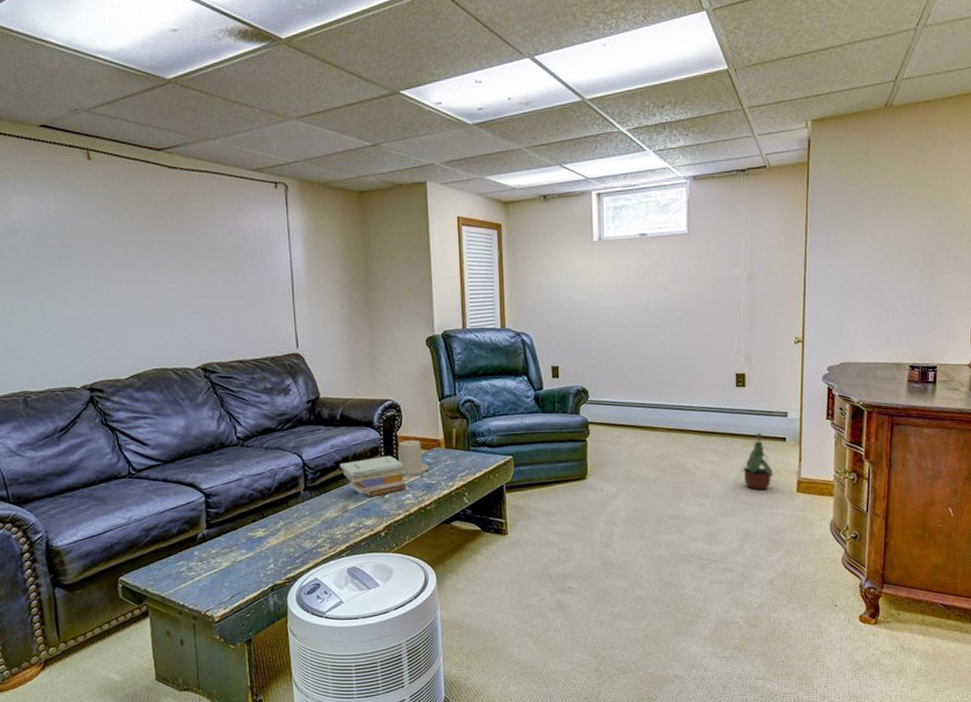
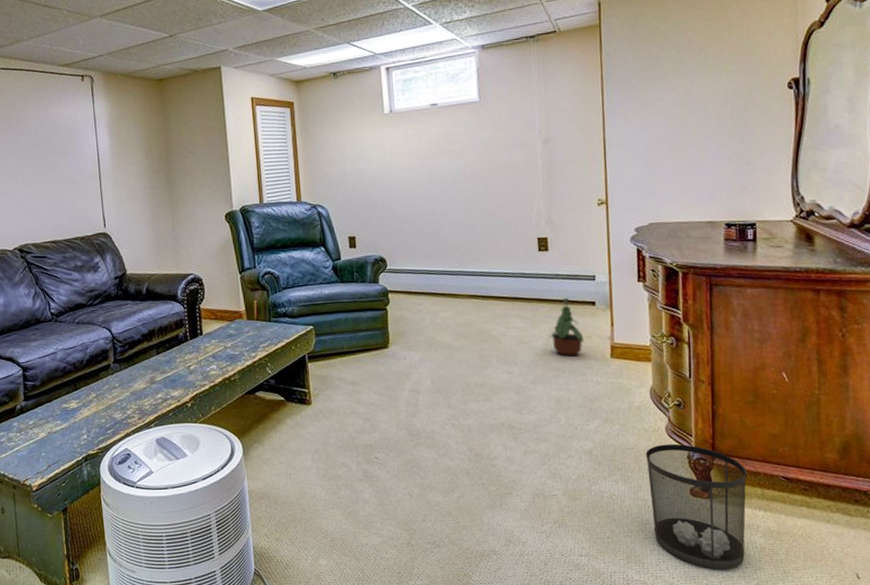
books: present [339,455,406,498] -> none [146,327,211,369]
candle: present [399,439,430,475] -> none [202,312,233,347]
waste bin: none [822,573,911,689] -> present [645,443,748,569]

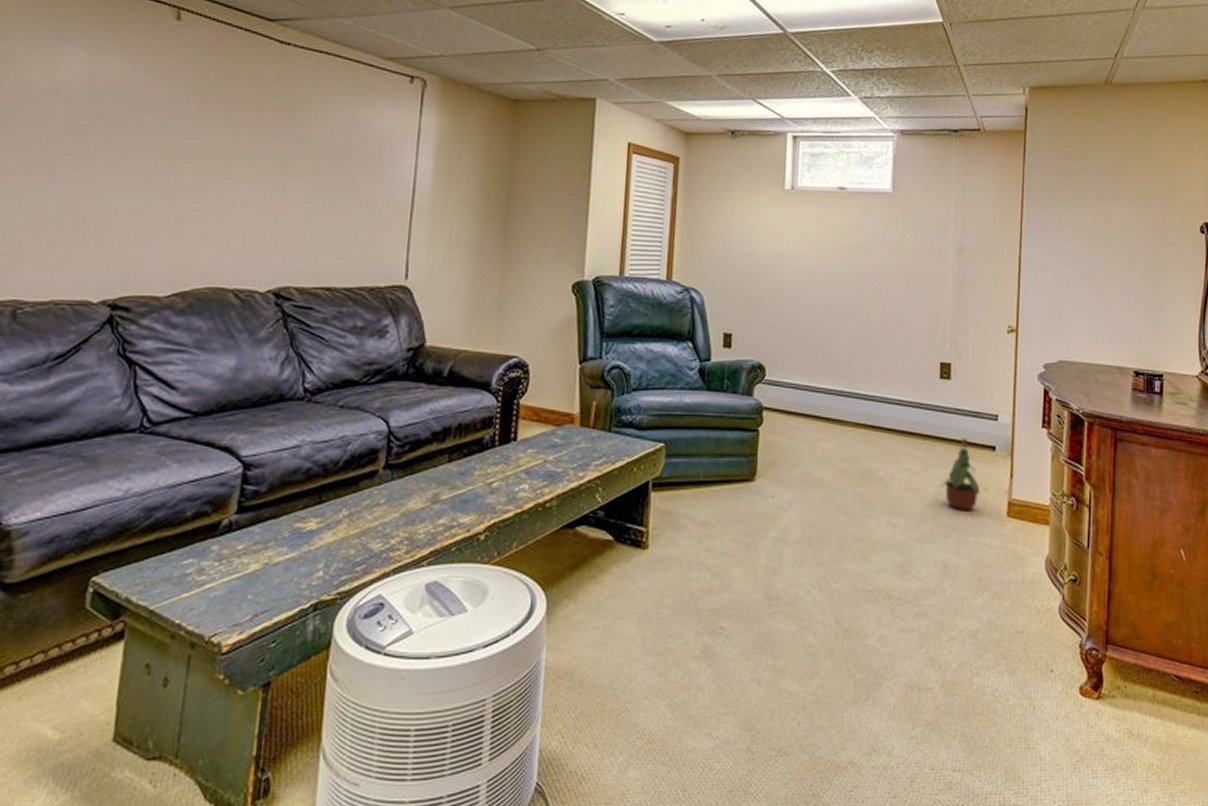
waste bin: present [645,443,748,569] -> none [1035,628,1140,791]

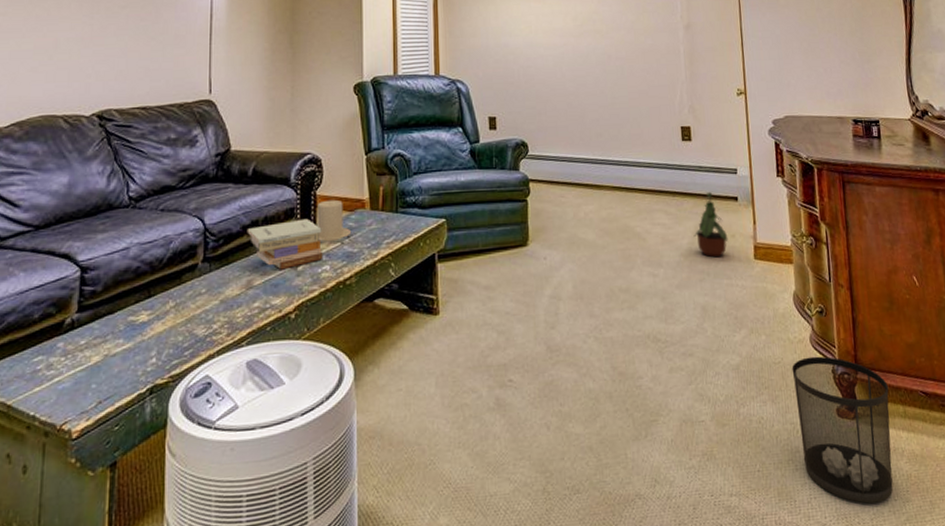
books: none [437,429,523,485] -> present [247,218,323,270]
candle: none [517,411,557,458] -> present [317,199,352,242]
waste bin: none [1035,628,1140,791] -> present [792,356,893,504]

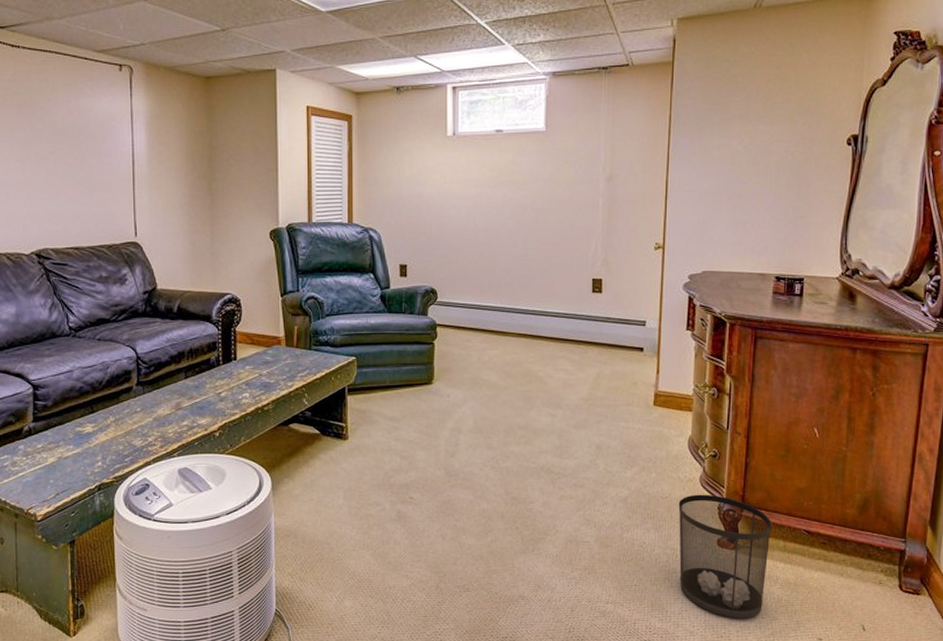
books: present [247,218,323,270] -> none [174,352,243,395]
candle: present [317,199,352,242] -> none [237,336,269,373]
potted plant: present [693,191,729,258] -> none [595,341,630,402]

